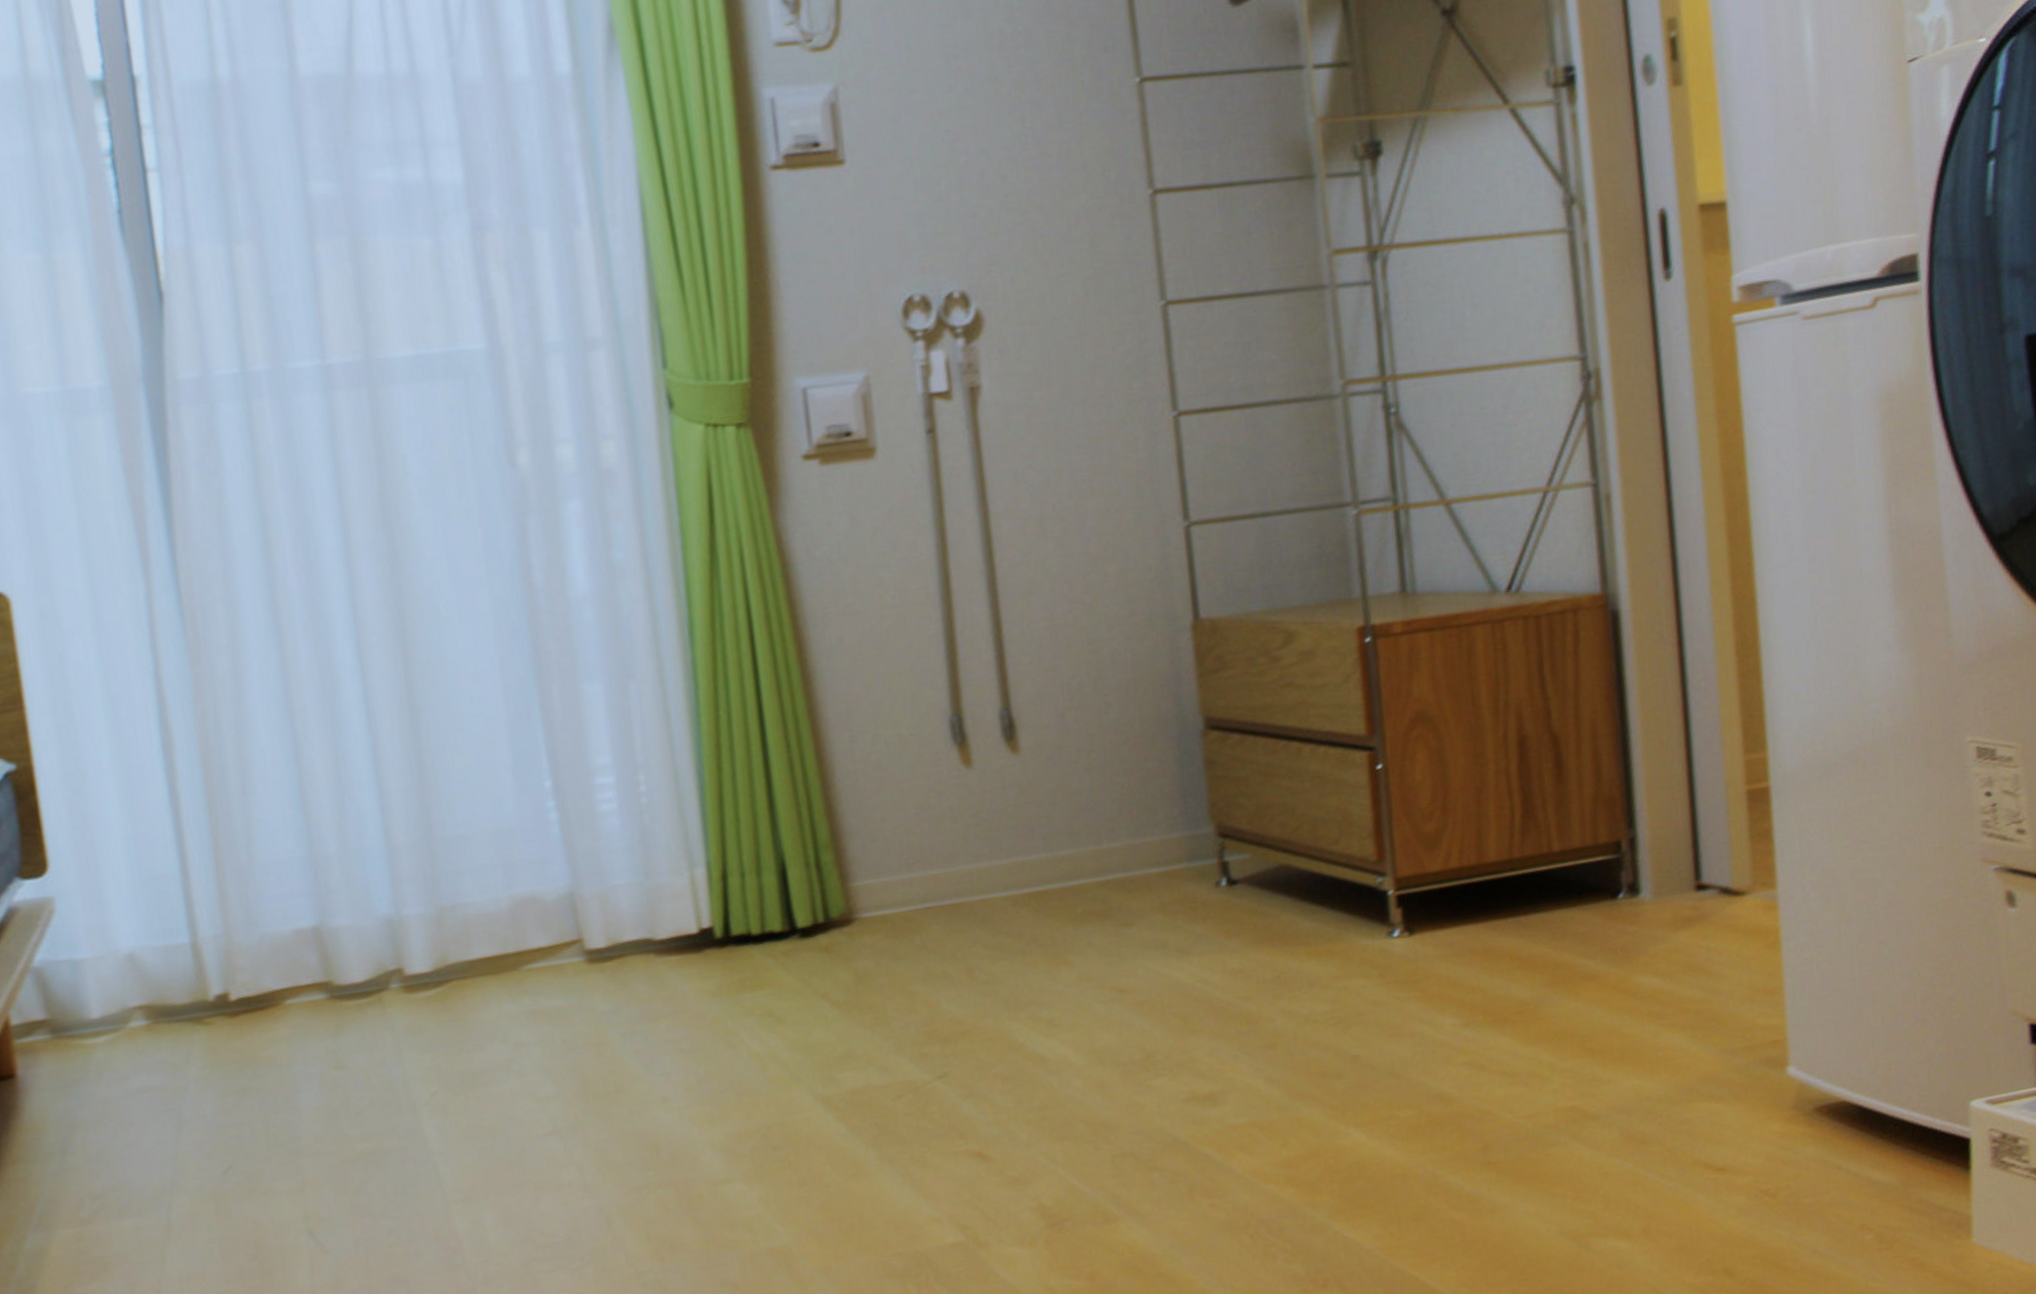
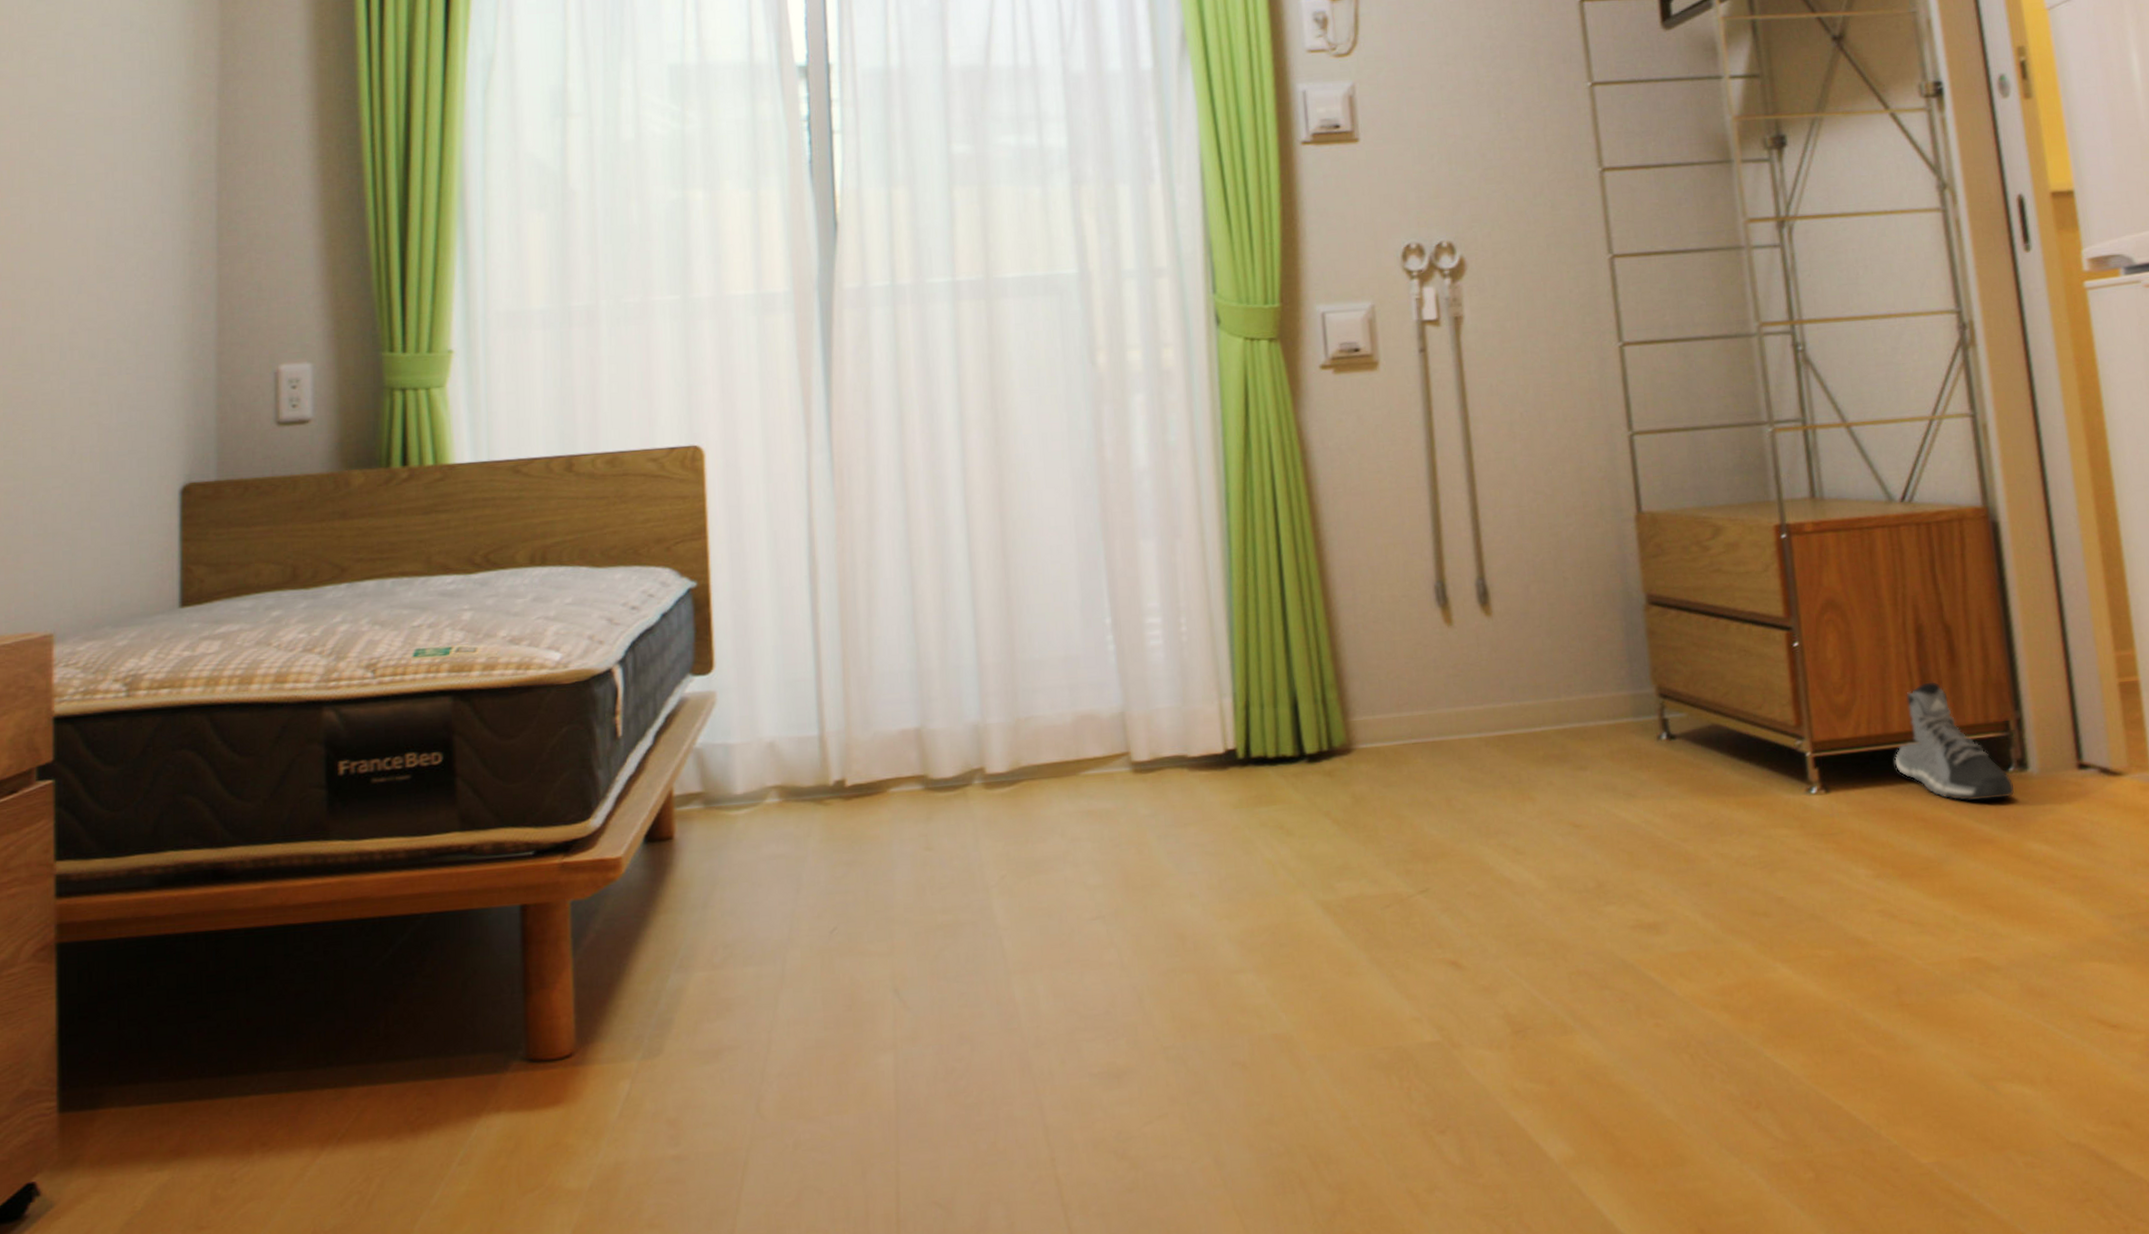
sneaker: none [1489,801,1624,935] -> present [1894,681,2015,801]

